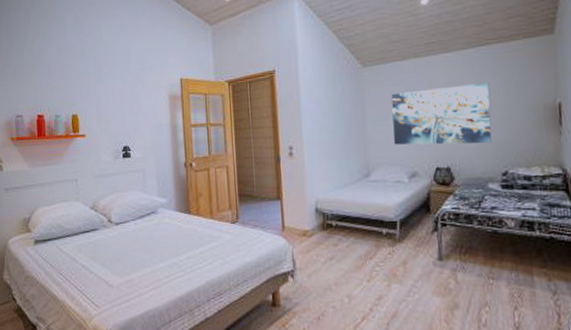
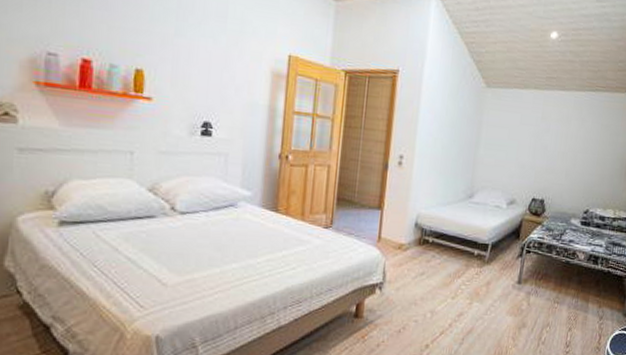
wall art: present [391,82,492,145] -> none [500,120,591,183]

